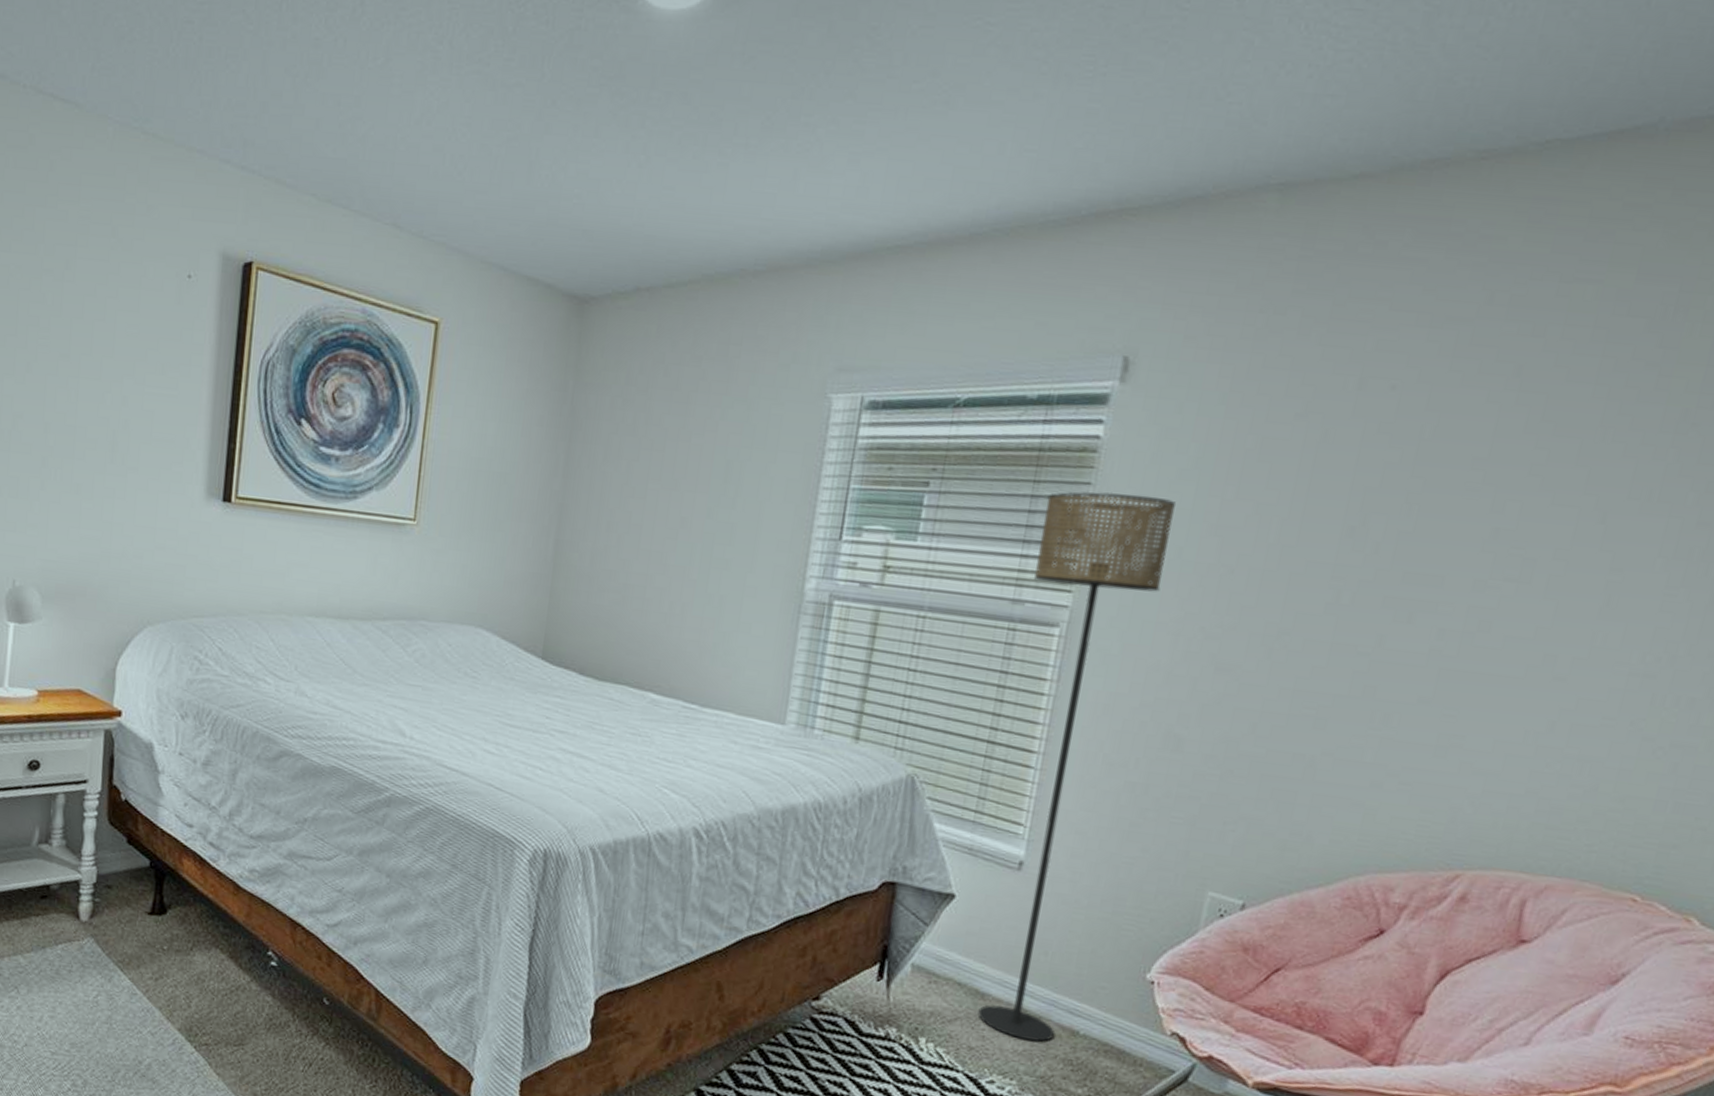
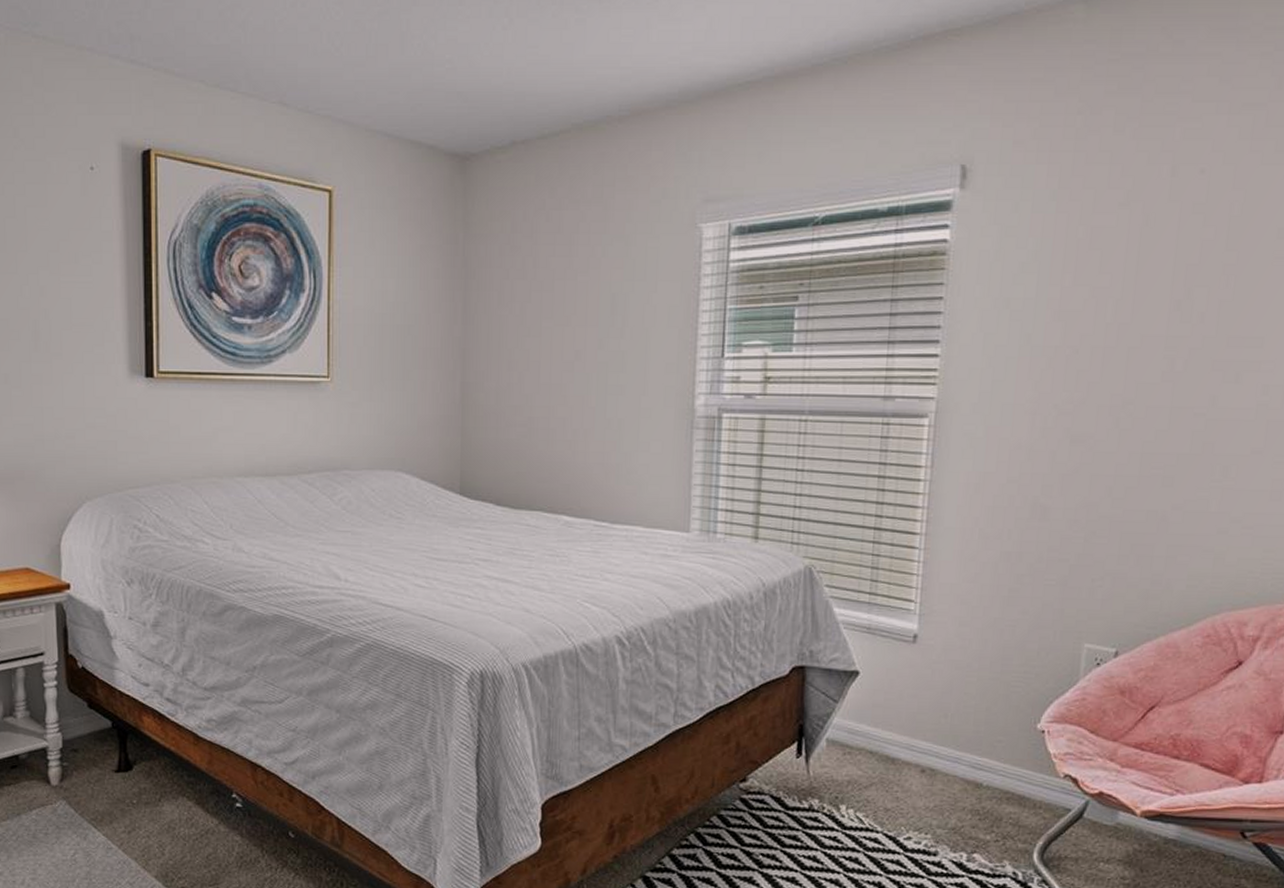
floor lamp: present [977,492,1176,1043] -> none [890,289,1020,798]

